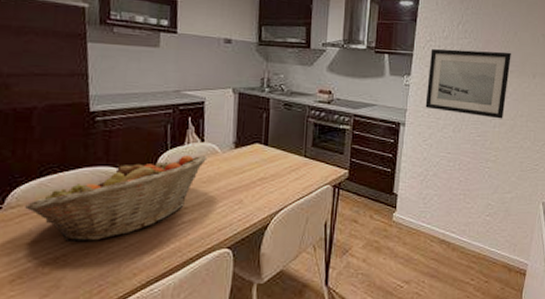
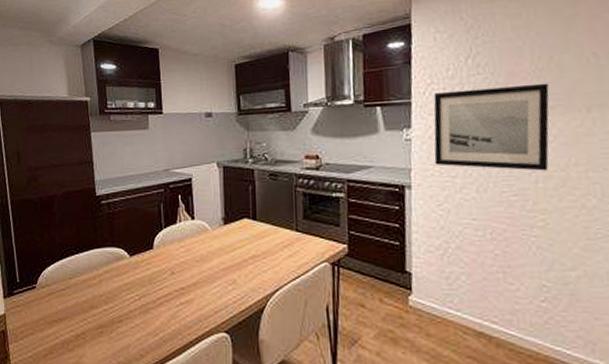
fruit basket: present [25,155,208,241] -> none [52,234,199,320]

